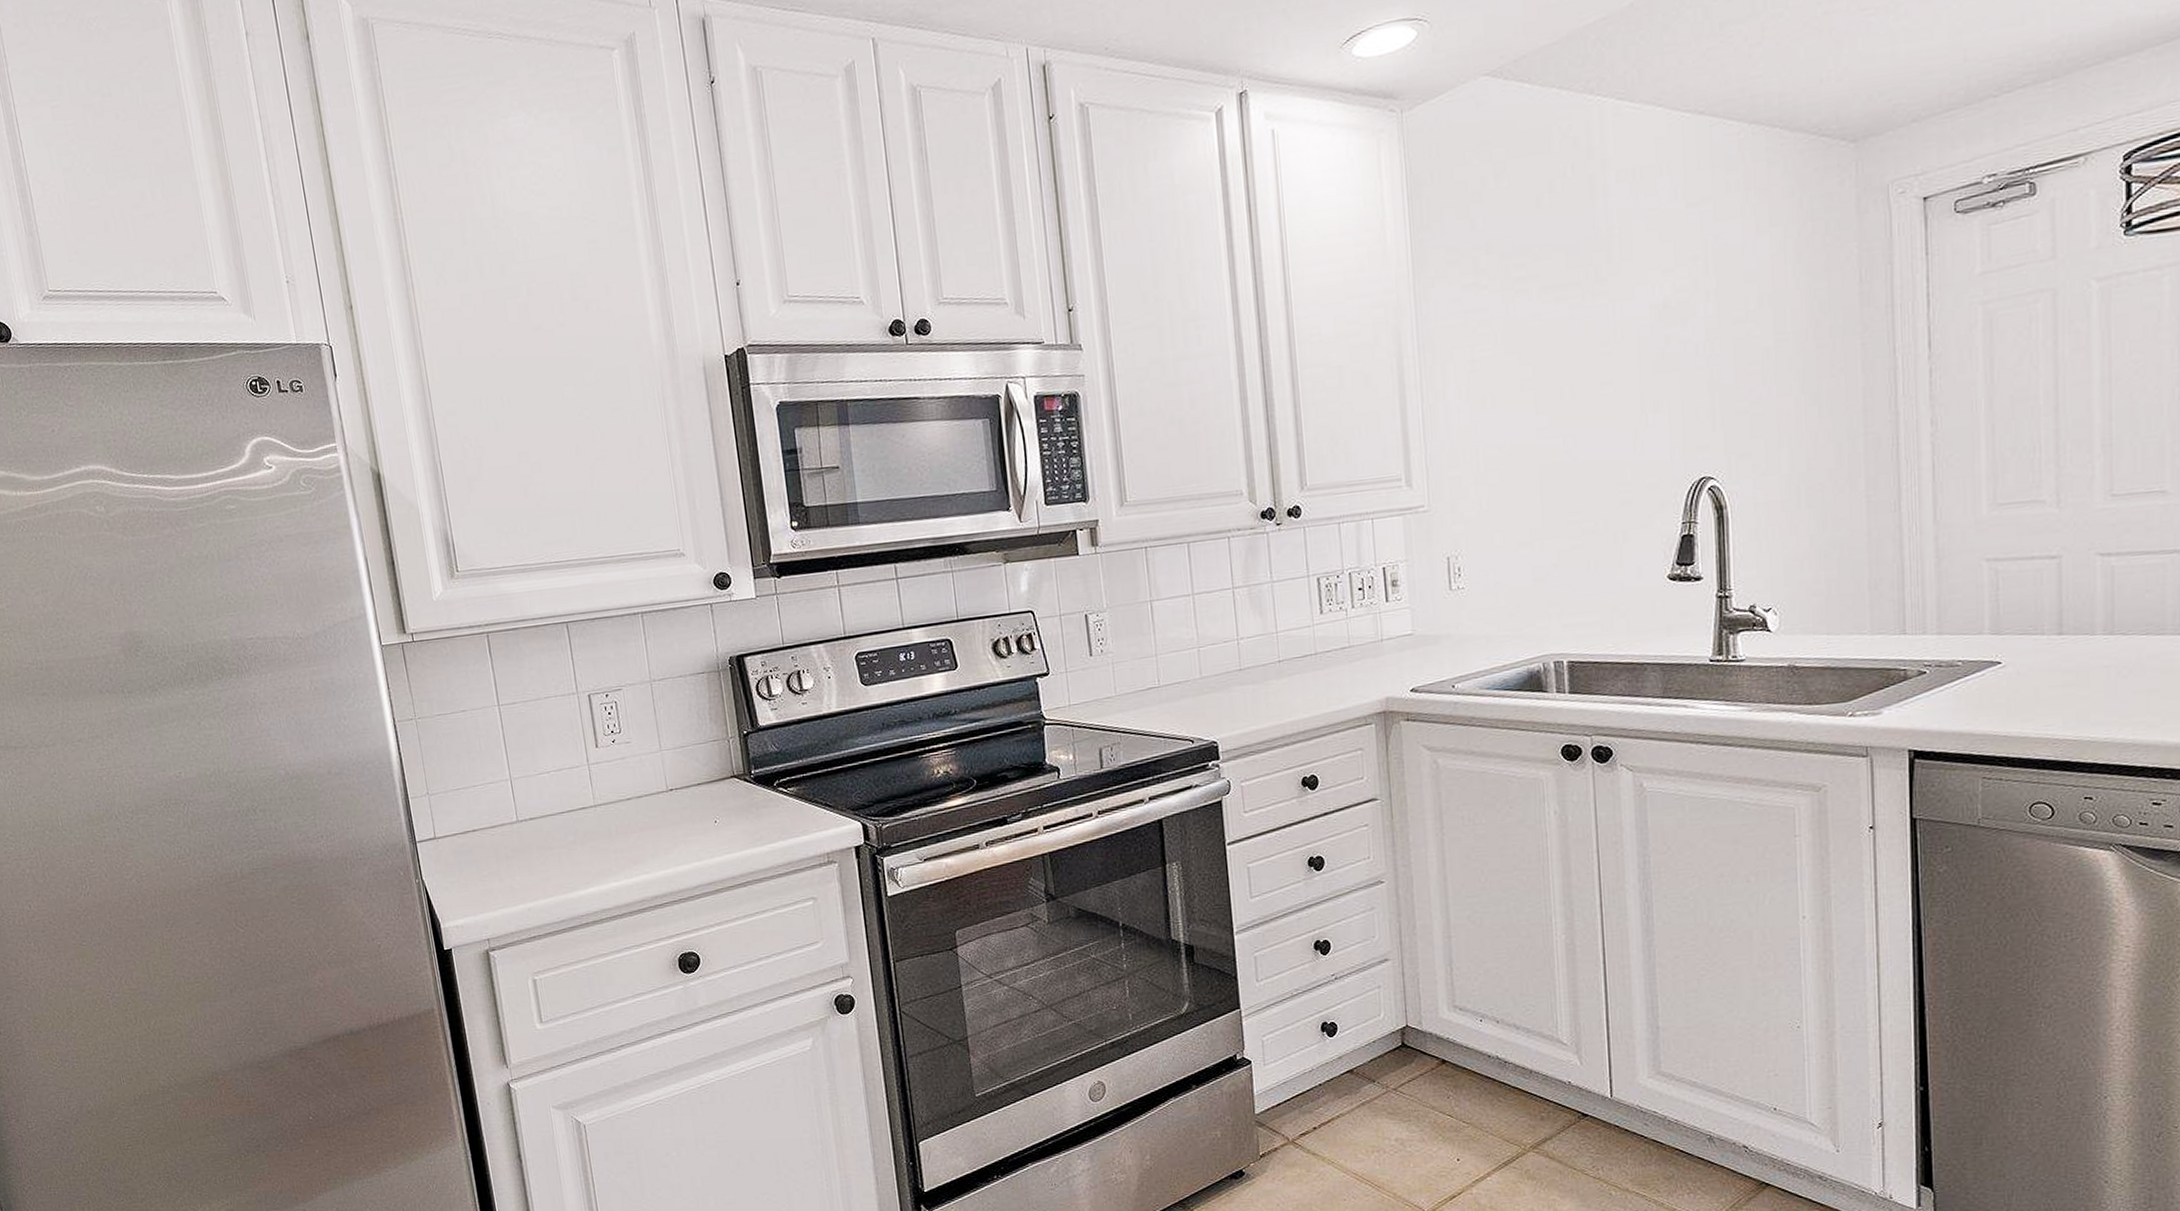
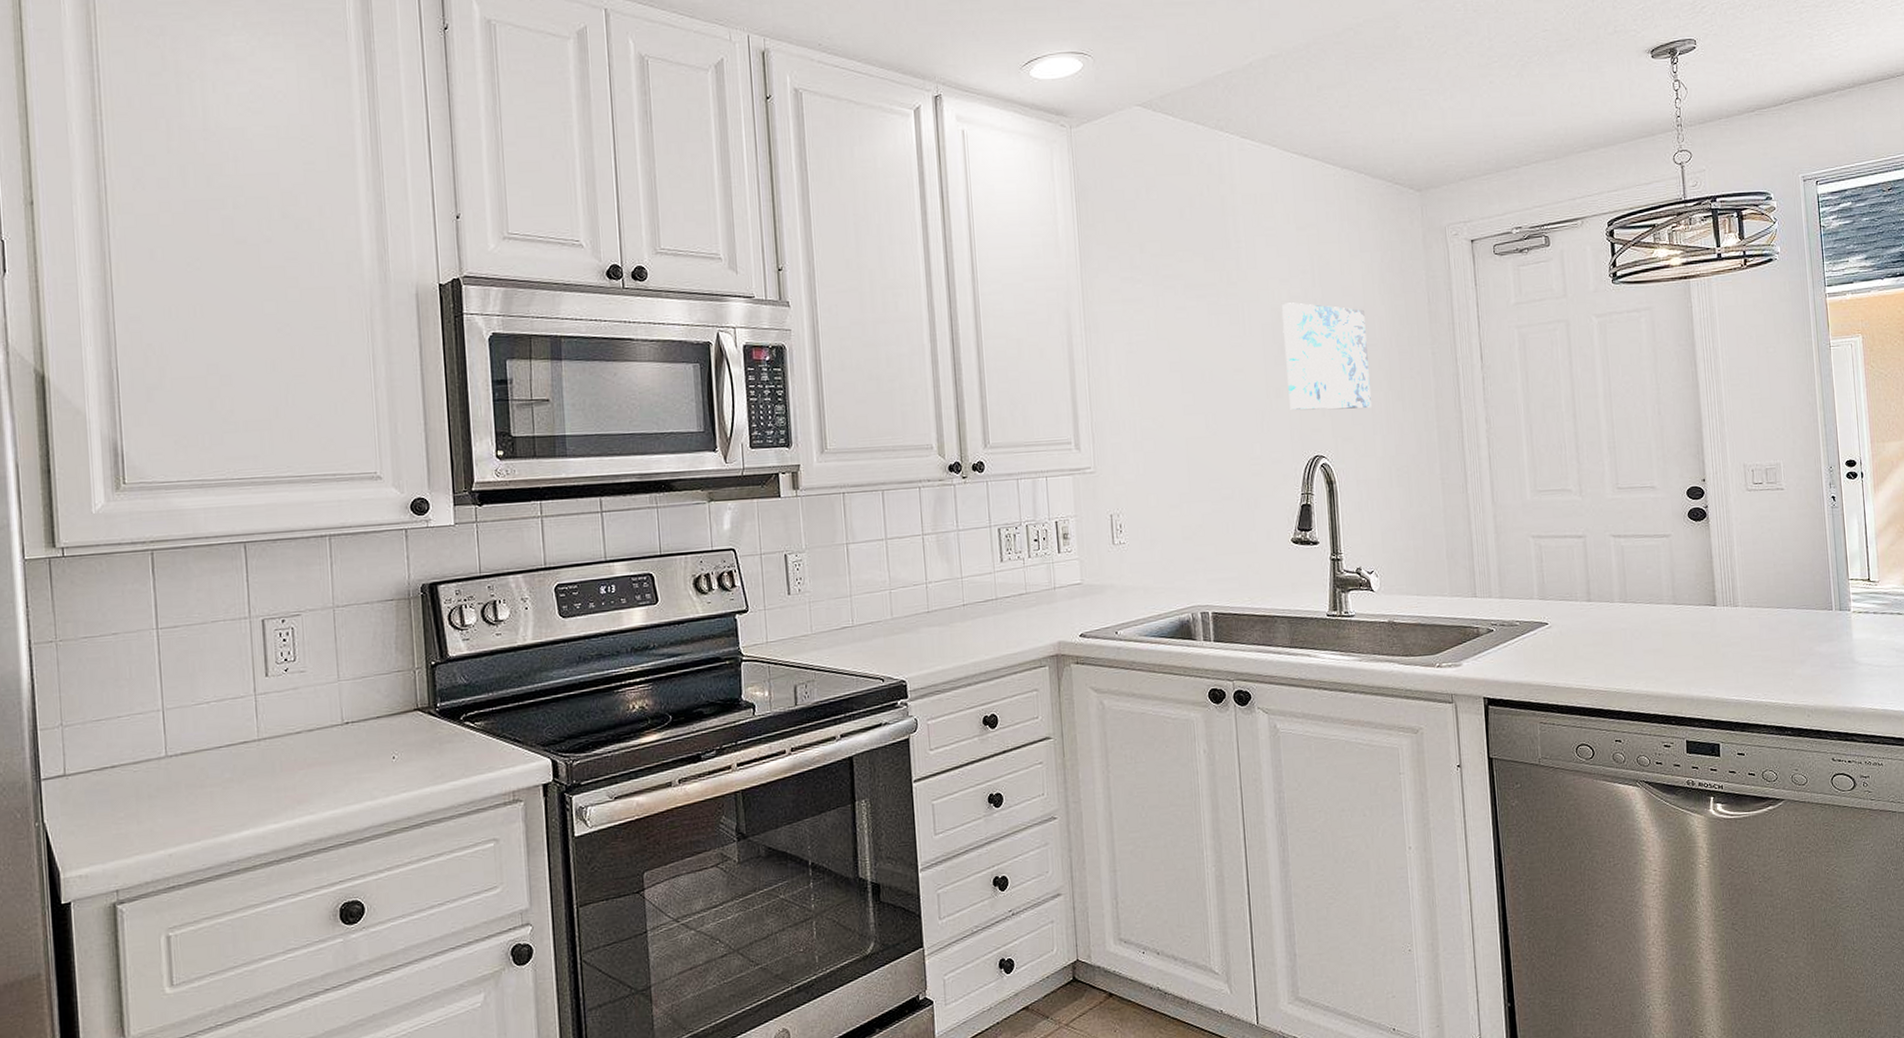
wall art: none [1664,296,1777,425] -> present [1282,302,1371,410]

